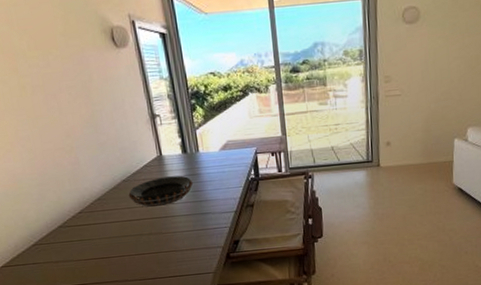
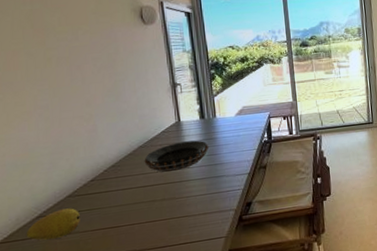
fruit: none [25,238,73,266] -> present [26,208,80,240]

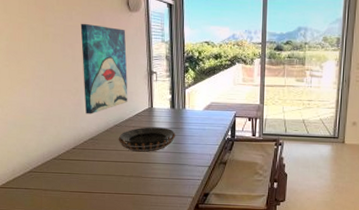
fruit: present [26,208,80,240] -> none [19,169,62,192]
wall art: none [89,42,151,140] -> present [80,23,128,114]

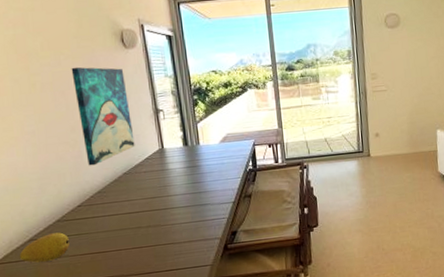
fruit: none [19,169,62,192] -> present [19,232,69,263]
decorative bowl: present [118,127,176,153] -> none [129,167,193,200]

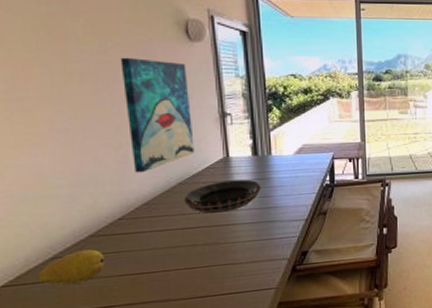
decorative bowl: none [129,167,193,200] -> present [184,179,262,215]

